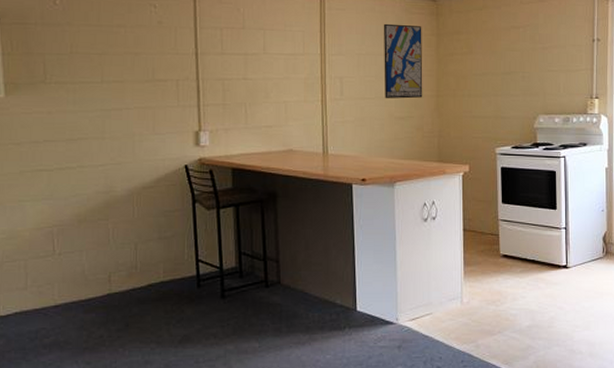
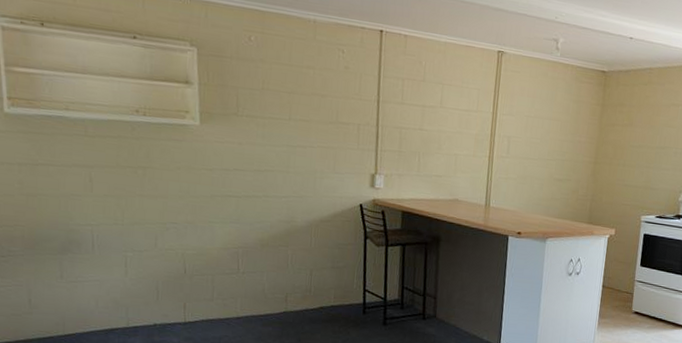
wall art: present [384,23,423,99] -> none [547,89,589,163]

